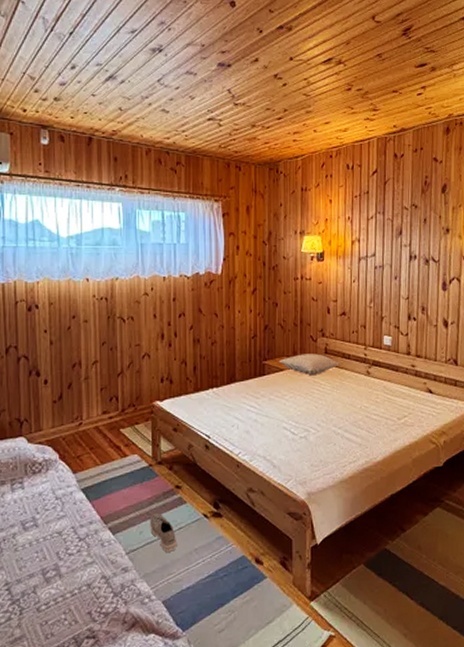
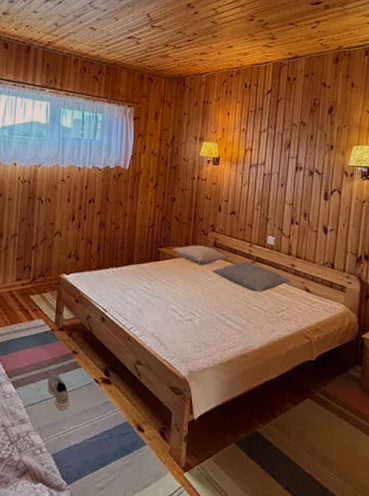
pillow: none [324,367,412,399] -> present [212,261,291,292]

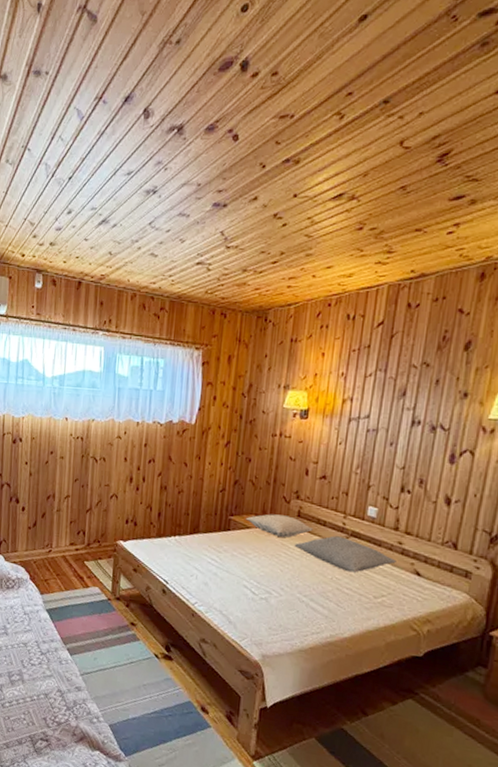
sneaker: present [46,373,70,410] -> none [103,643,128,682]

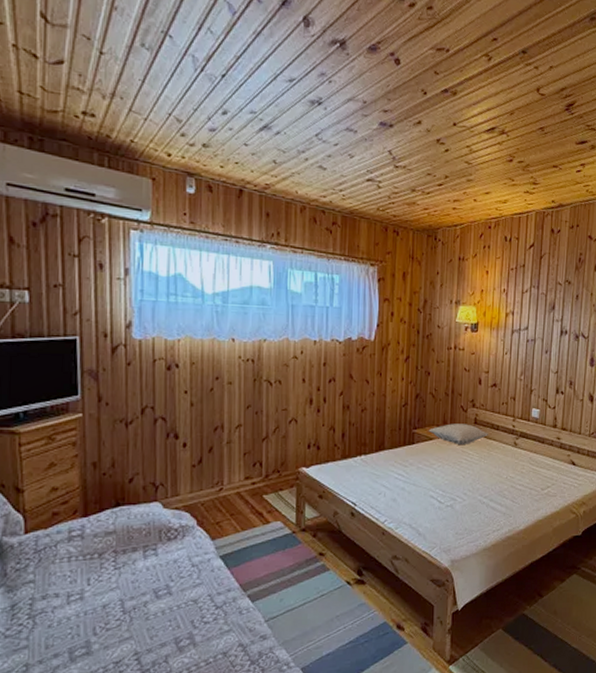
pillow: present [294,536,396,573] -> none [473,438,557,470]

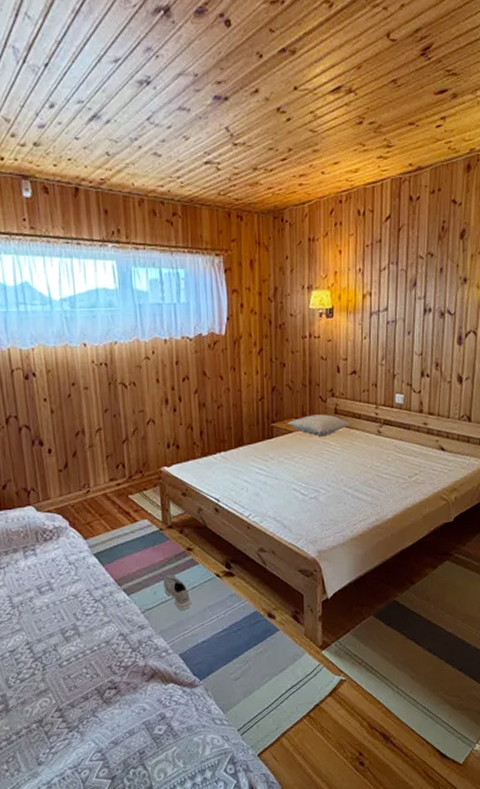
sneaker: none [290,580,319,619] -> present [162,574,192,610]

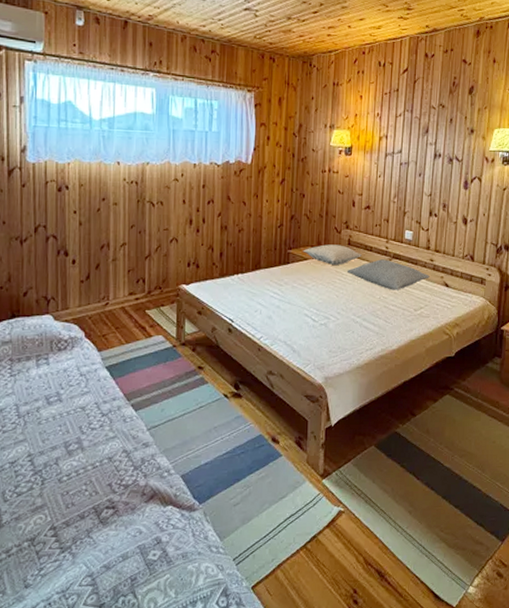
sneaker: present [162,574,192,610] -> none [171,391,198,429]
pillow: none [334,426,424,458] -> present [346,259,430,290]

